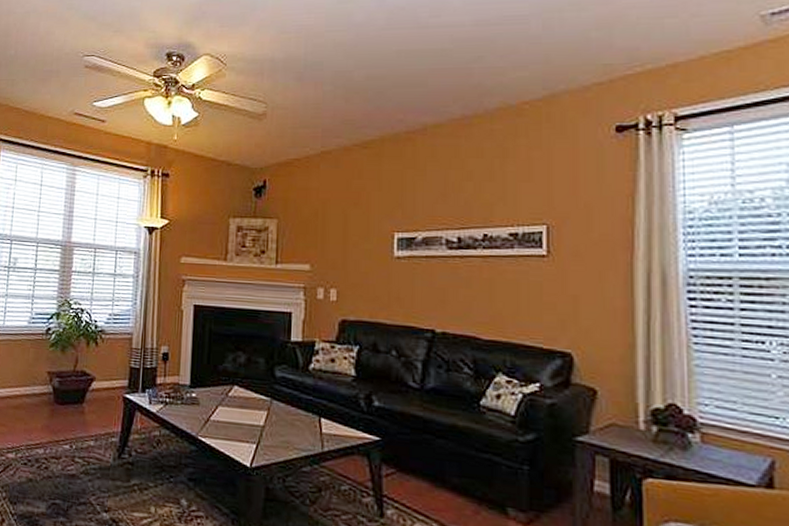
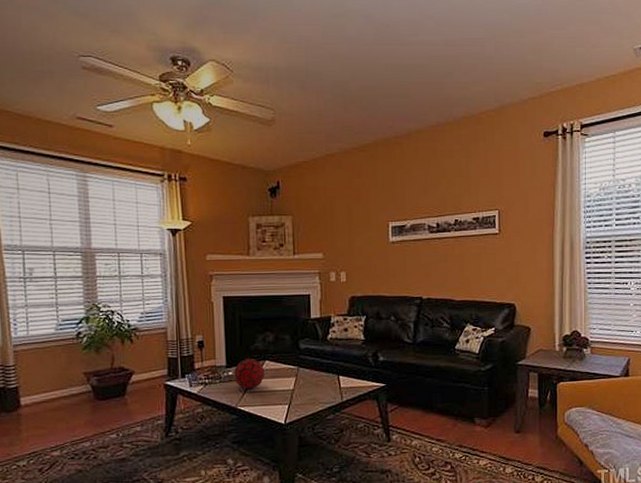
decorative orb: none [197,380,232,418] -> present [234,359,265,390]

